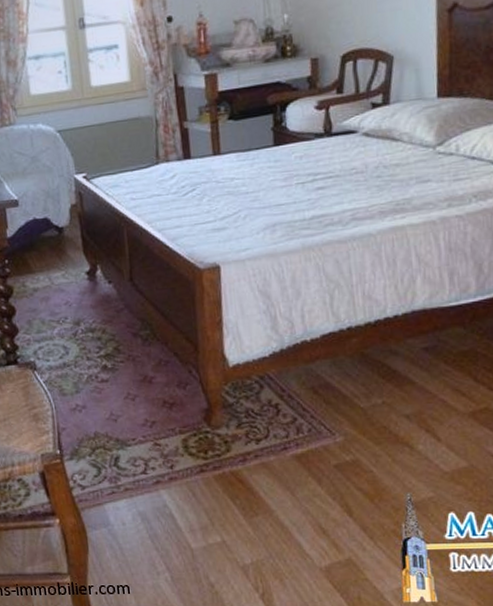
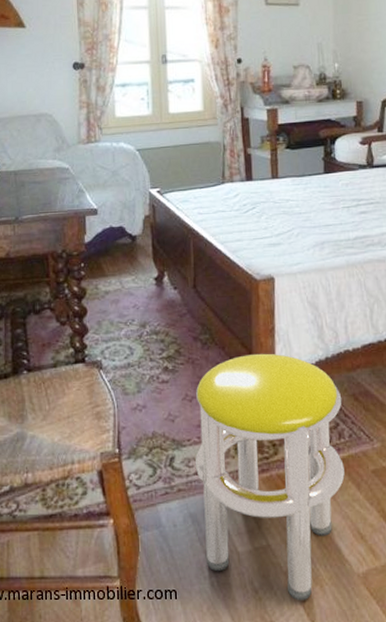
stool: none [139,347,304,595] -> present [194,353,345,601]

